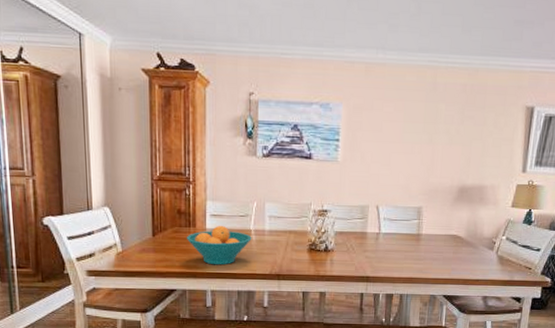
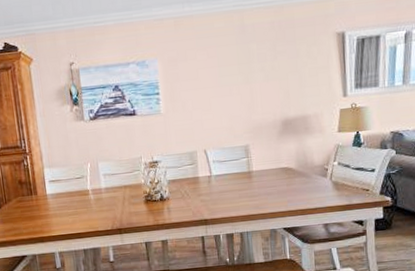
fruit bowl: present [186,225,252,265] -> none [29,189,90,228]

